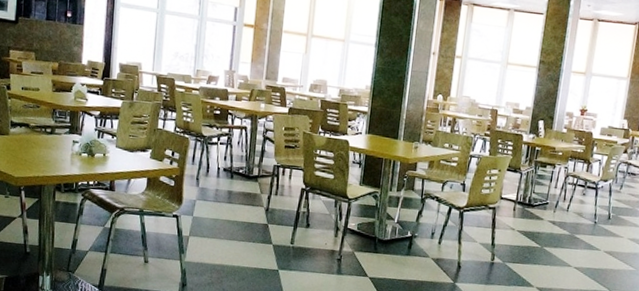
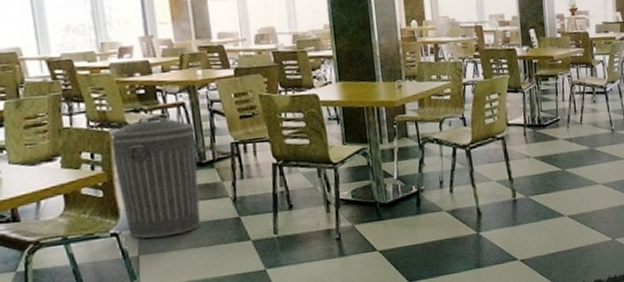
trash can: none [186,132,250,227] -> present [108,115,201,239]

